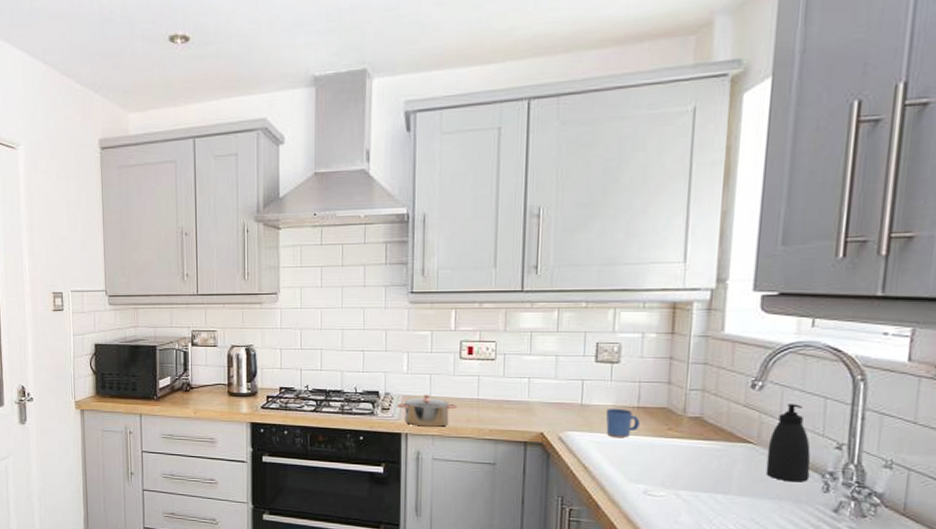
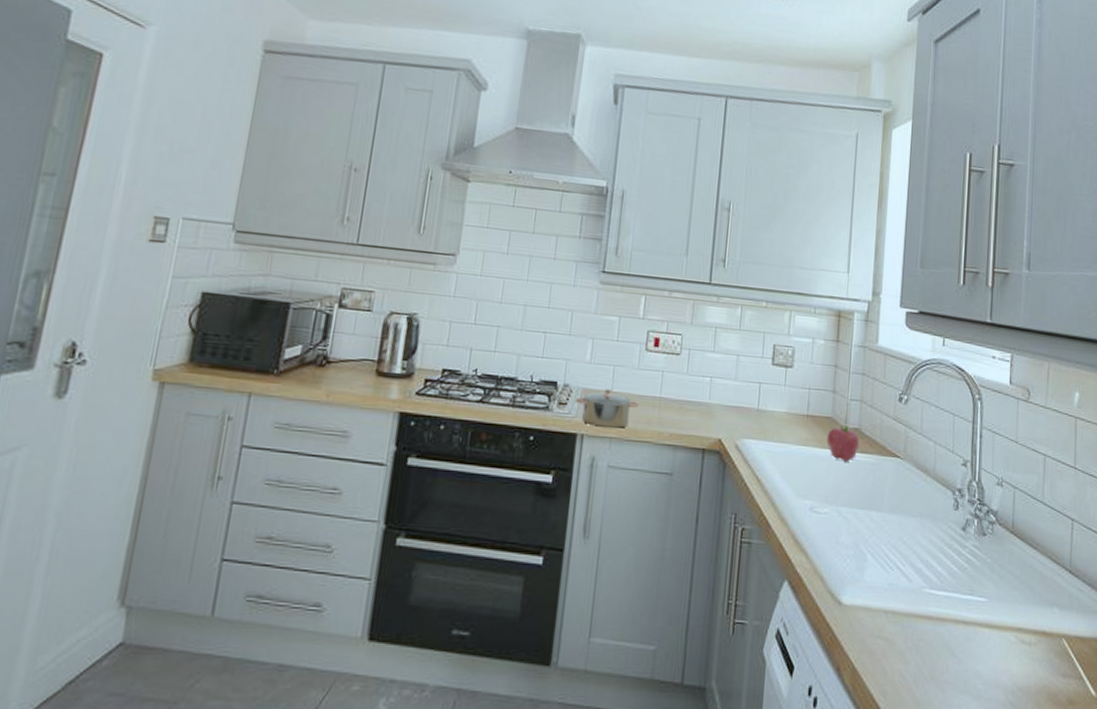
mug: present [605,408,640,438] -> none [779,415,808,449]
fruit: none [661,415,701,449] -> present [826,425,859,462]
soap dispenser: present [765,404,811,482] -> none [910,419,944,499]

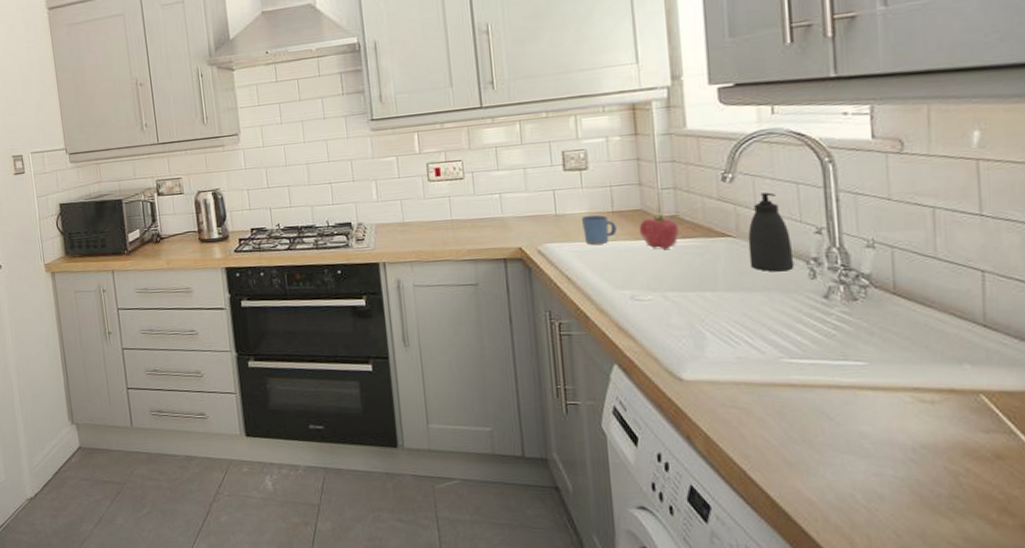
cooking pot: present [575,389,640,429] -> none [371,221,433,255]
mug: none [779,415,808,449] -> present [581,215,617,245]
soap dispenser: none [910,419,944,499] -> present [748,192,795,272]

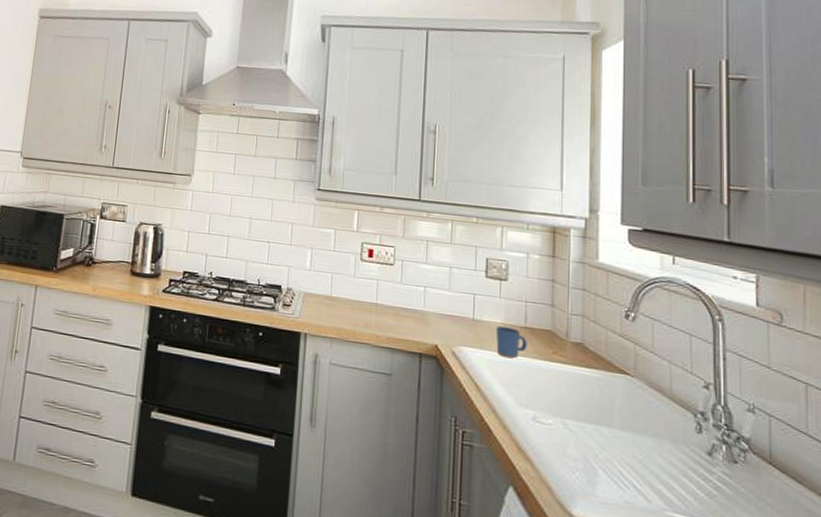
fruit: present [639,214,679,249] -> none [547,339,583,375]
soap dispenser: present [748,192,795,272] -> none [644,337,683,421]

